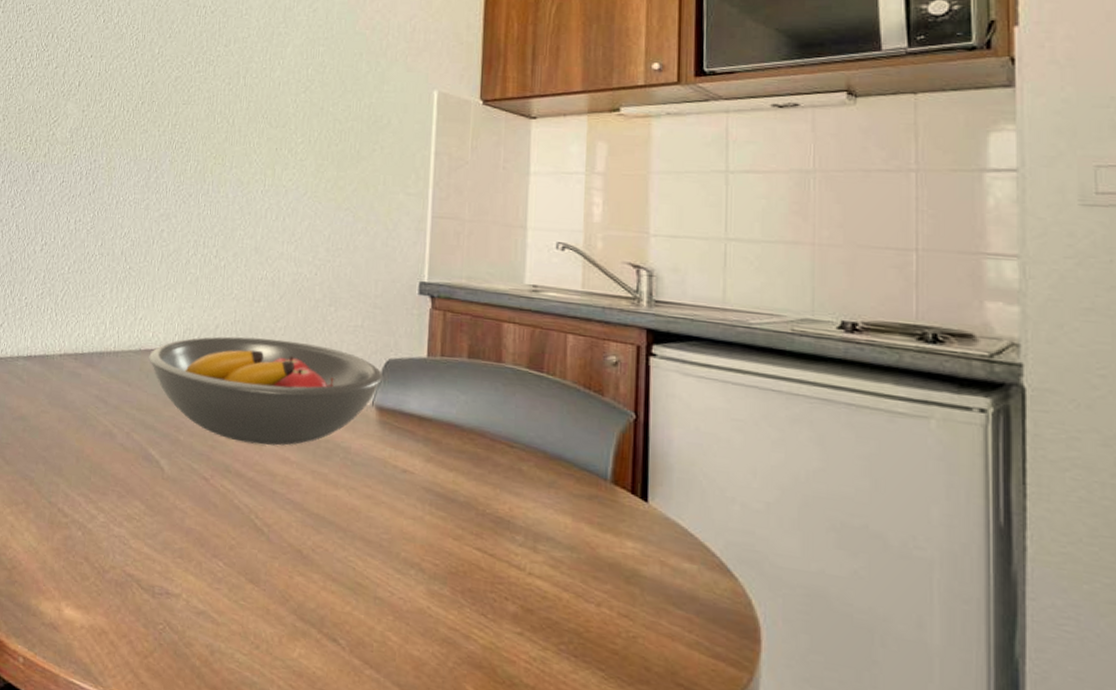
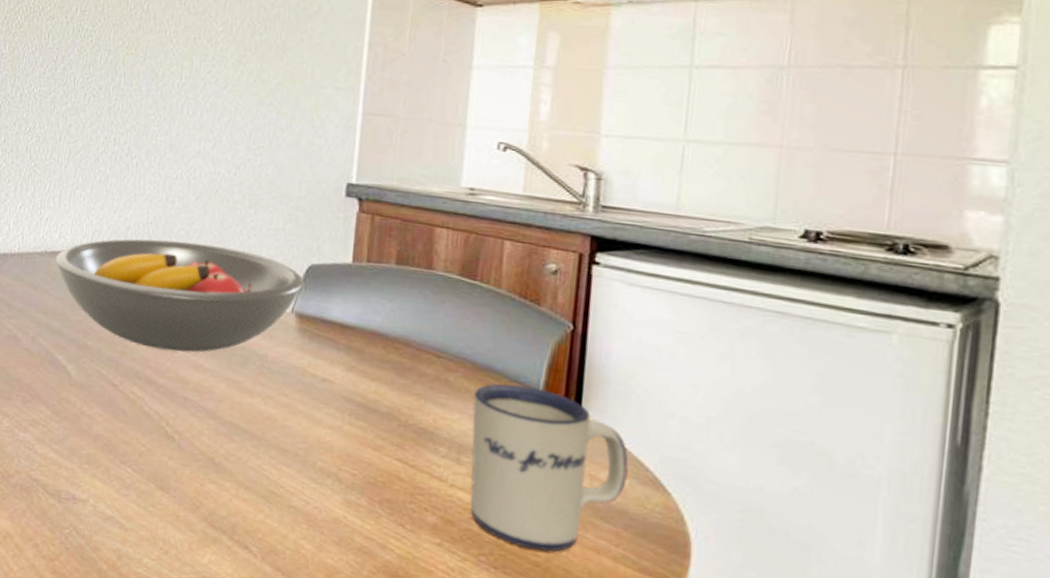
mug: none [545,472,696,640] -> present [470,383,629,552]

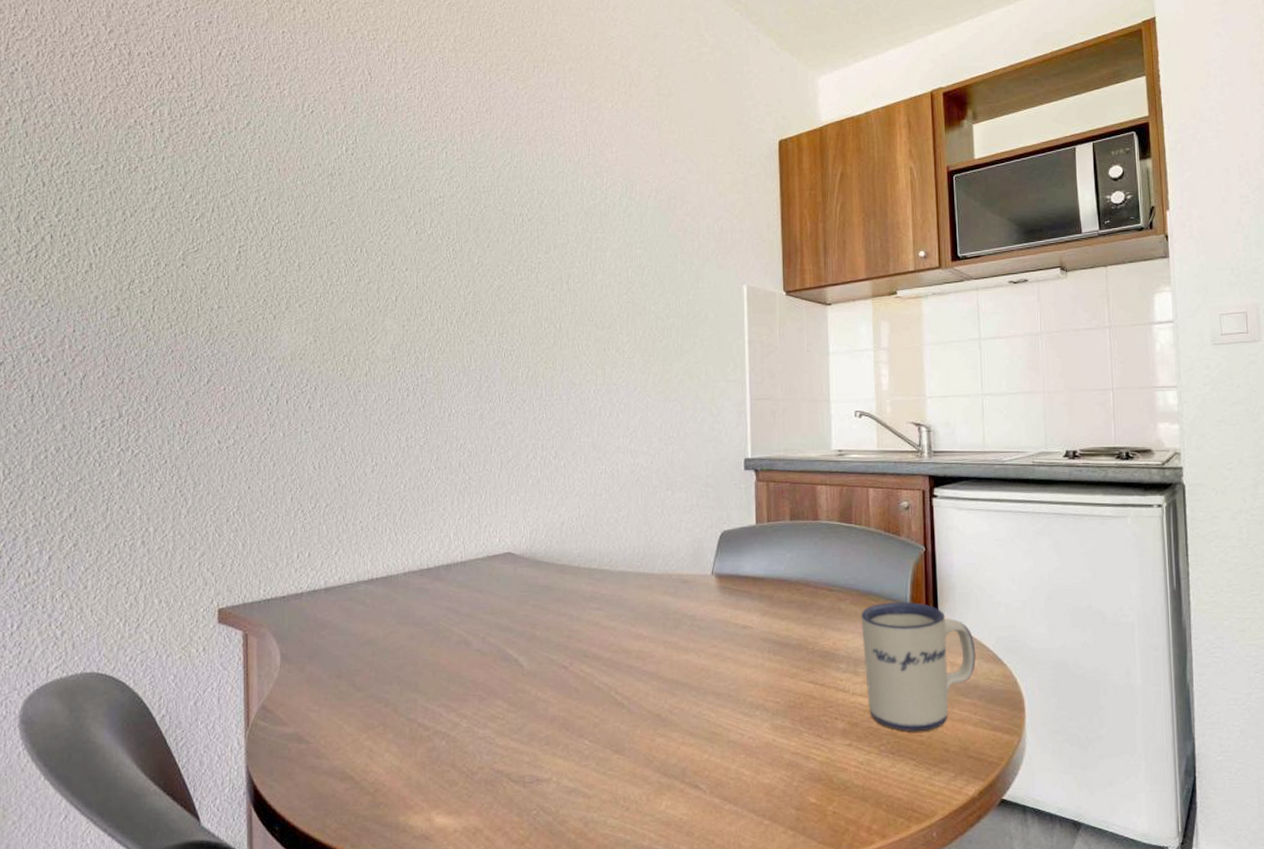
fruit bowl: present [55,238,305,353] -> none [497,527,720,627]

